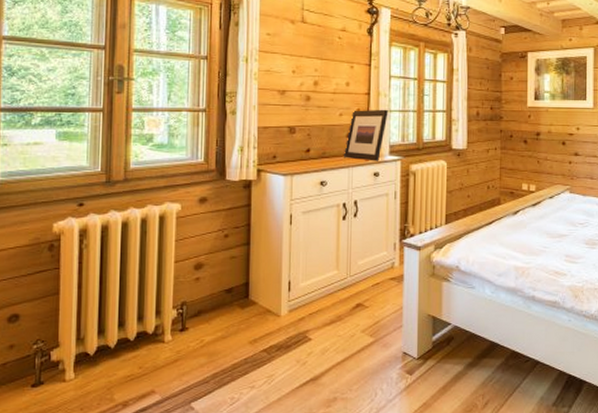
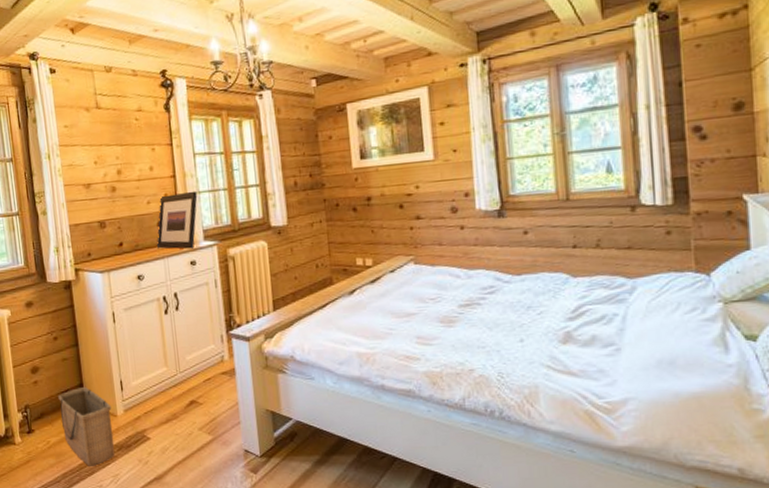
basket: none [219,285,276,366] -> present [58,386,115,466]

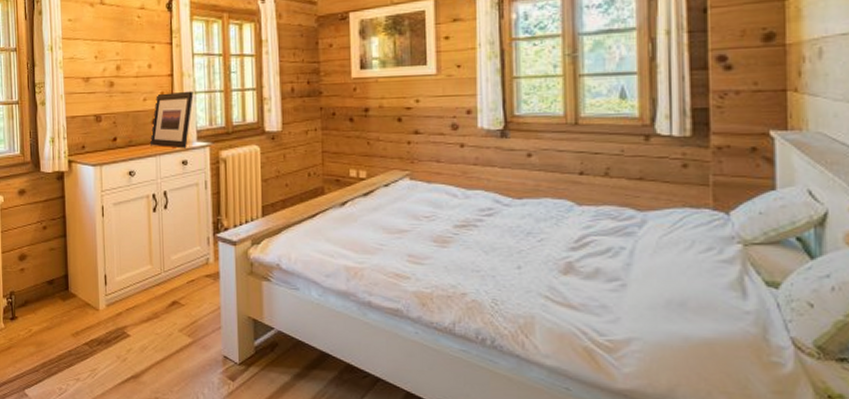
basket: present [58,386,115,466] -> none [43,277,95,358]

